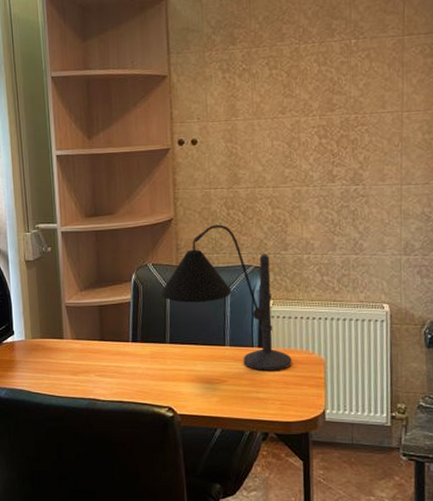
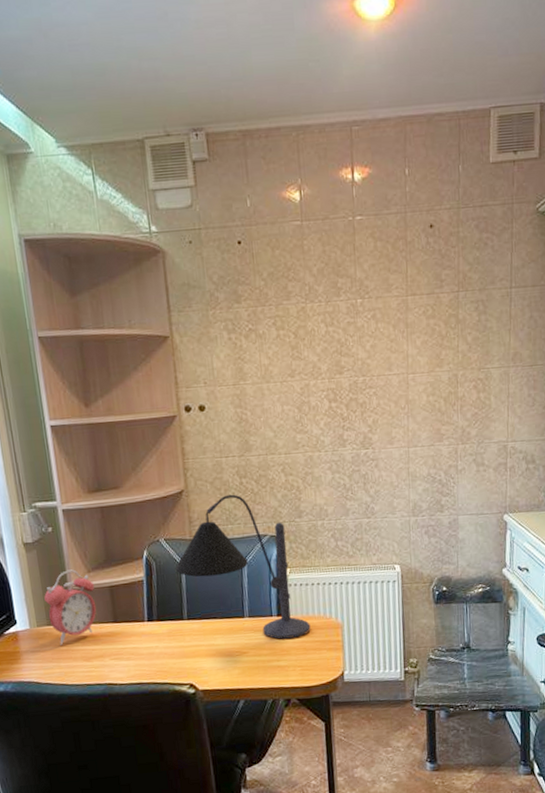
alarm clock: none [40,287,86,358] -> present [44,569,97,645]

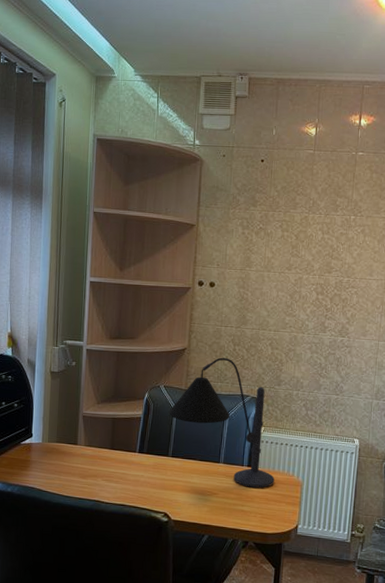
alarm clock: present [44,569,97,645] -> none [58,399,101,461]

